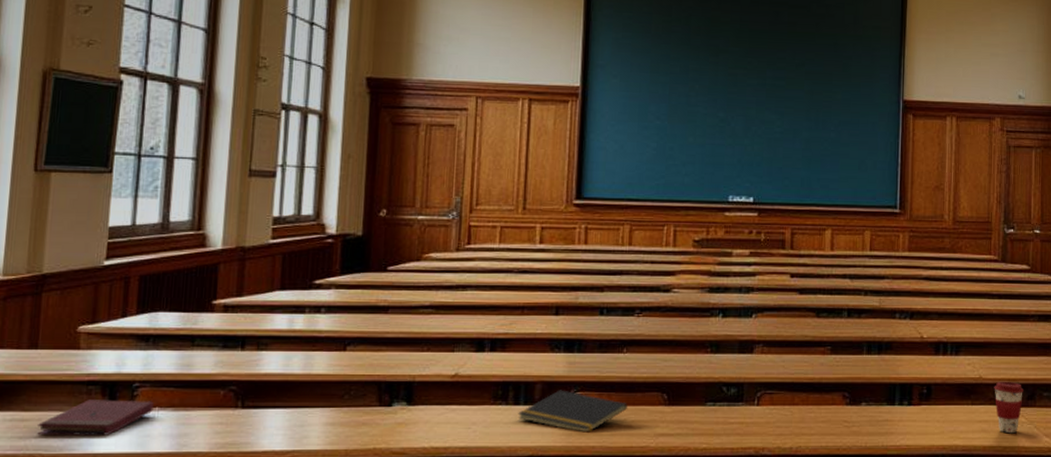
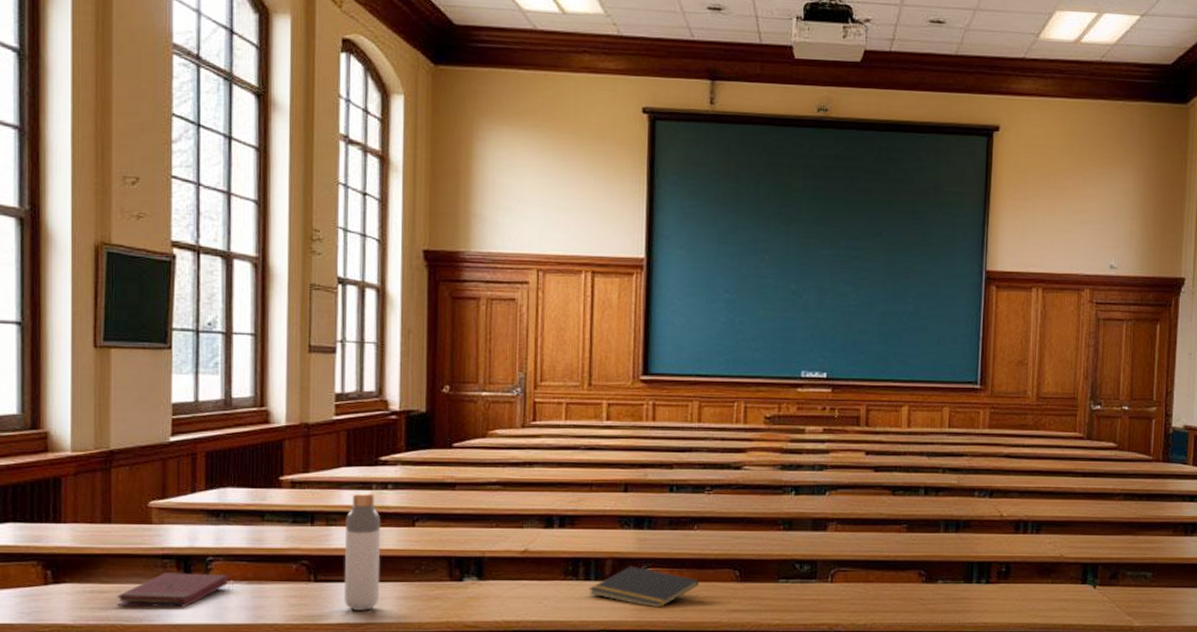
bottle: none [271,315,312,438] -> present [345,491,381,610]
coffee cup: present [994,381,1023,434] -> none [1075,560,1106,612]

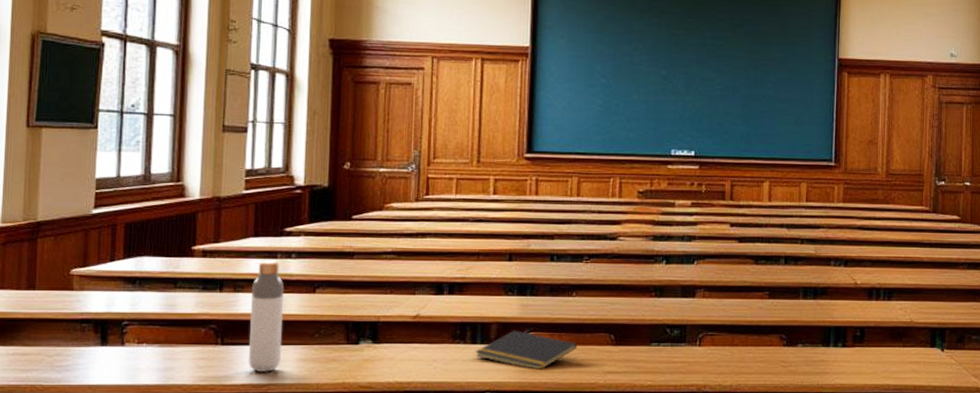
book: present [116,573,228,607] -> none [37,336,142,369]

